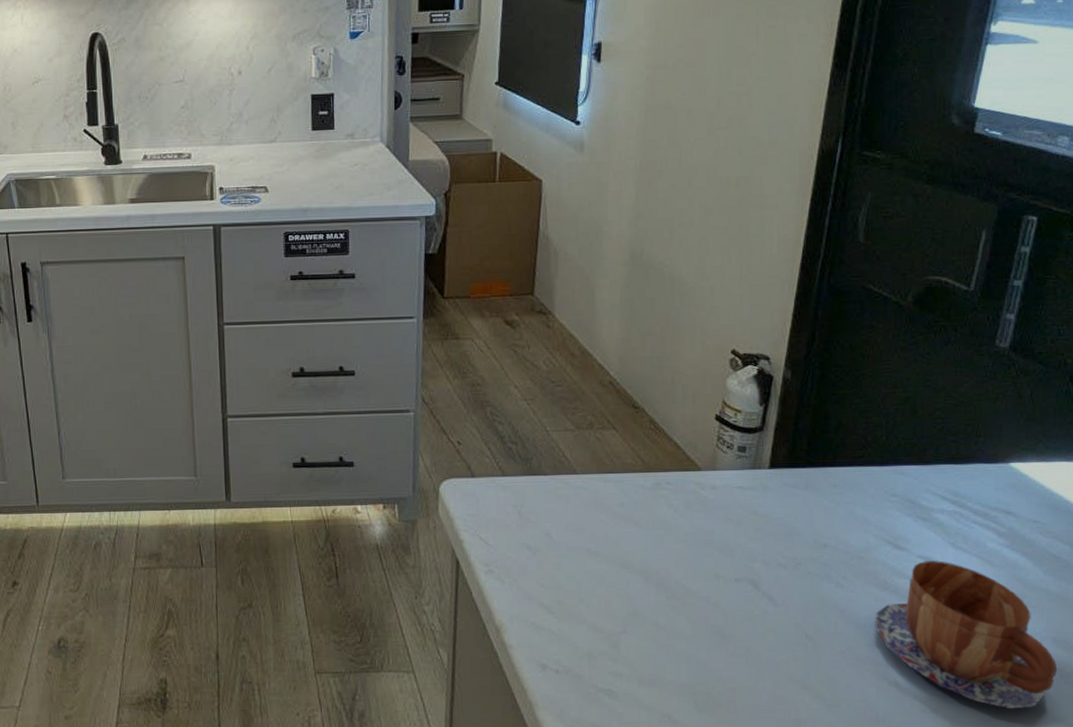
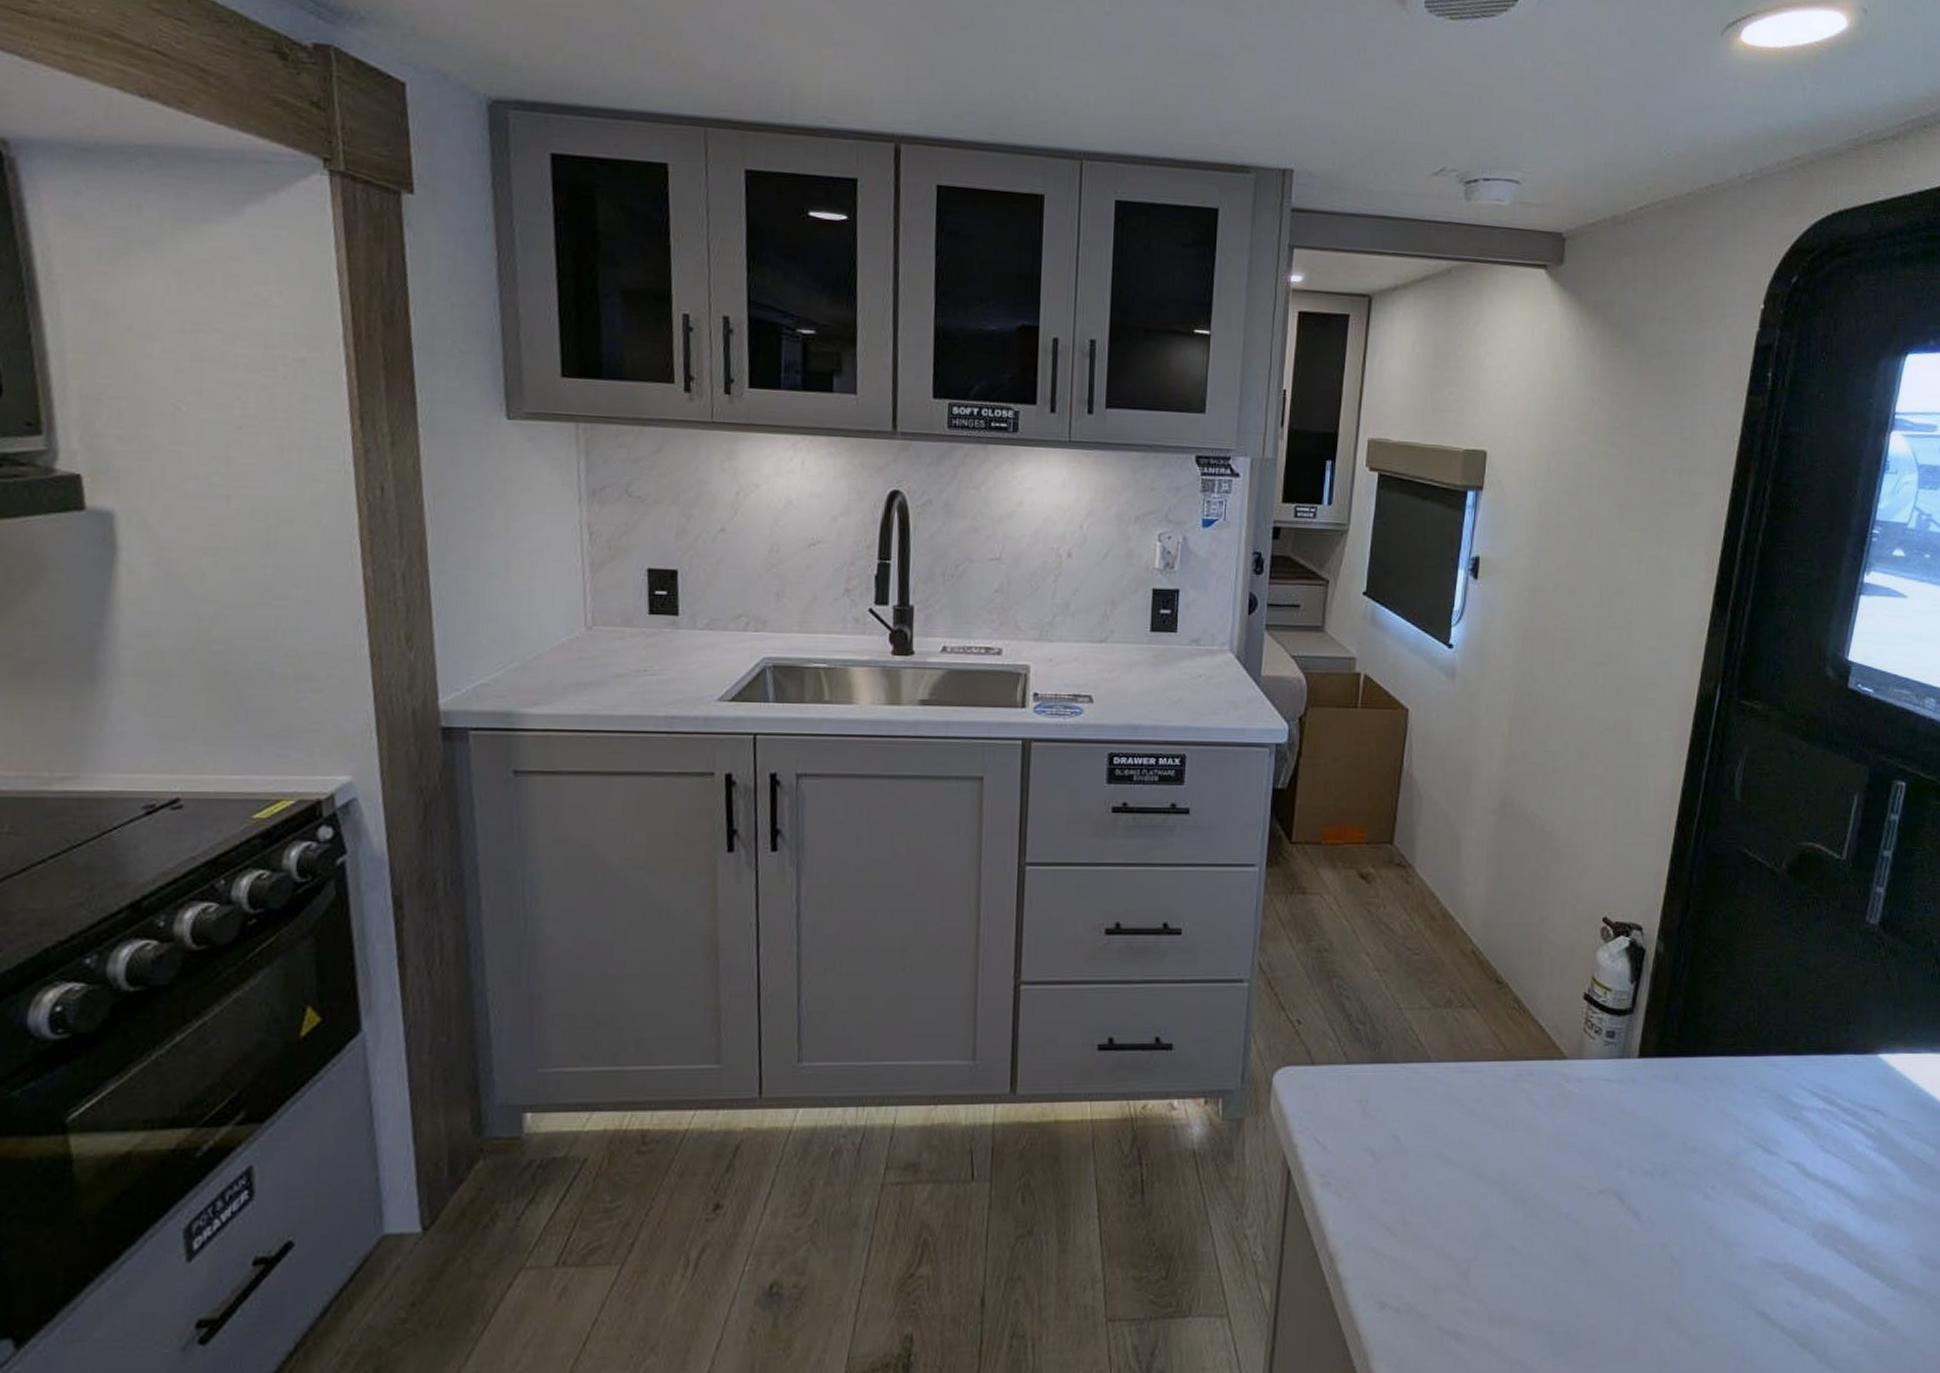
mug: present [875,561,1058,709] -> none [1743,1167,1923,1341]

